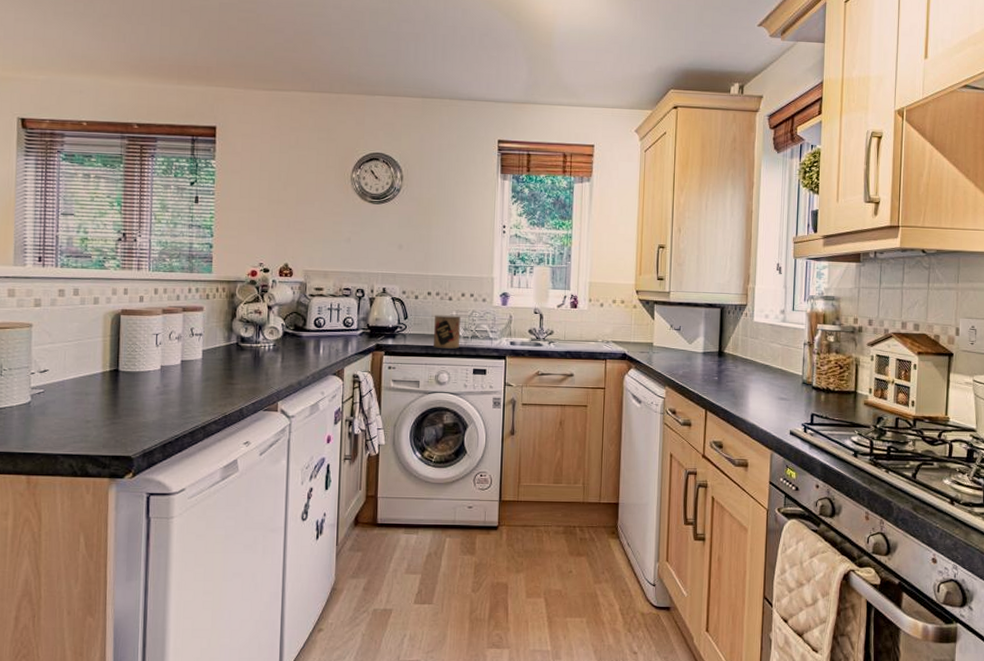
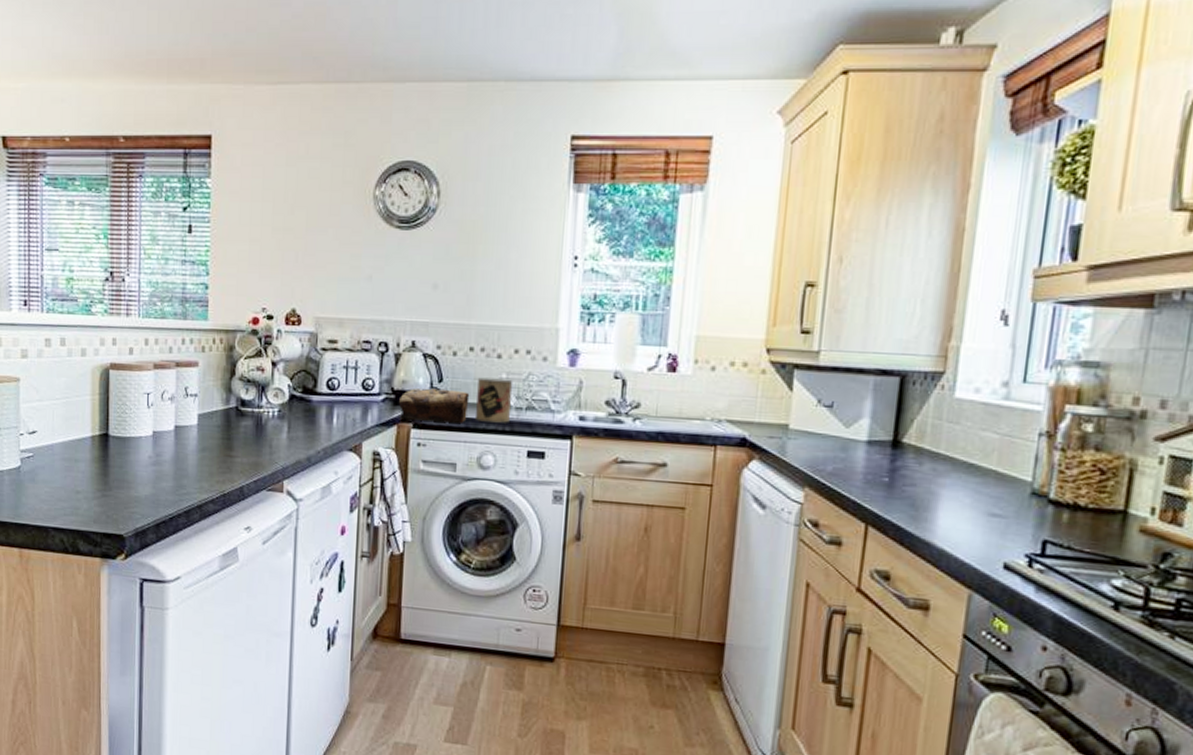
bread loaf: none [373,324,429,350] -> present [398,388,470,423]

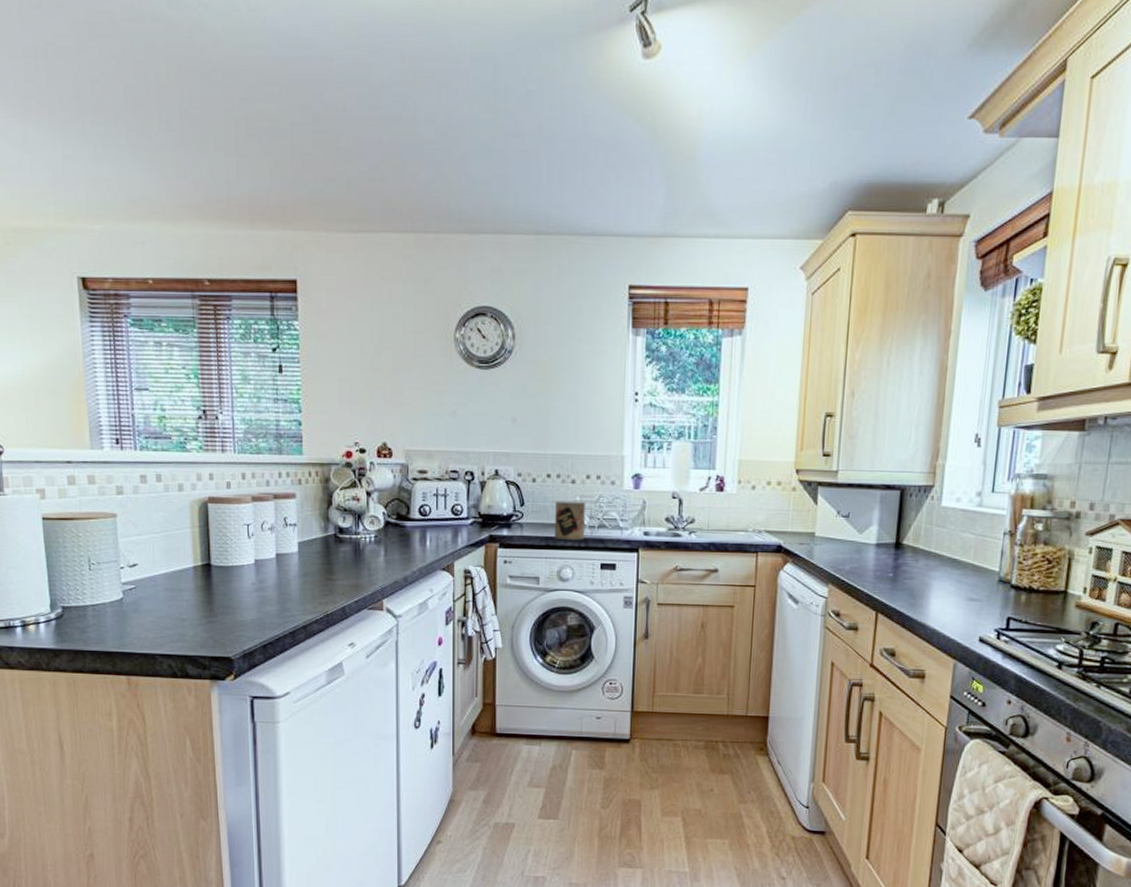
bread loaf: present [398,388,470,423] -> none [485,511,549,542]

